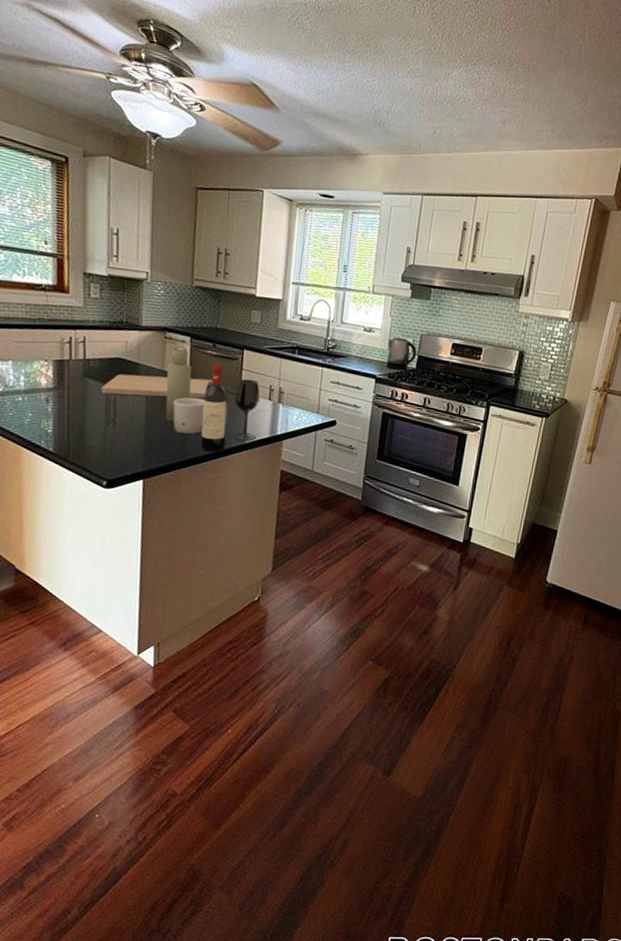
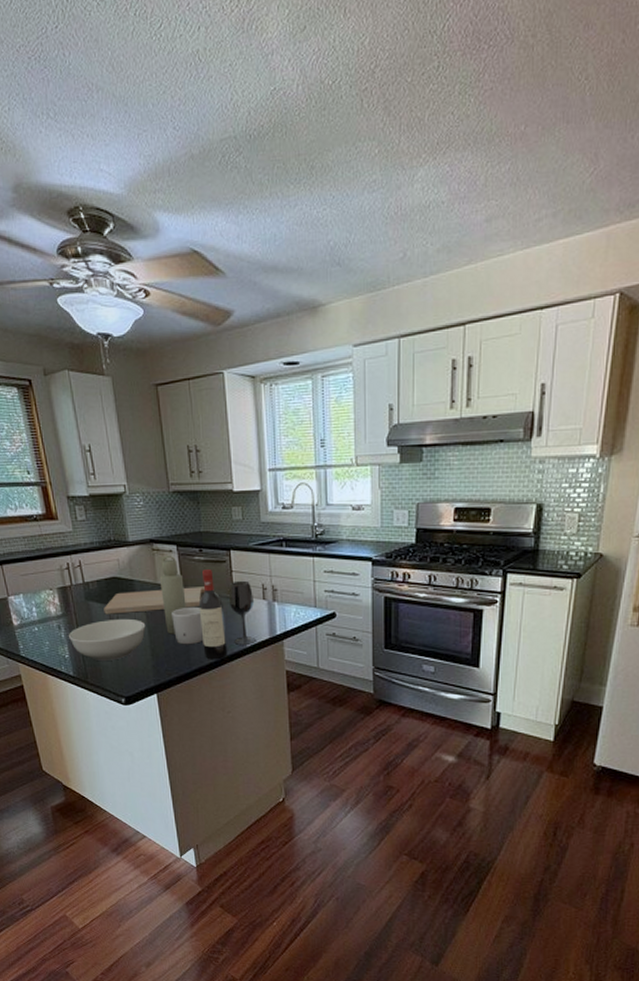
bowl: none [55,399,144,441] -> present [68,618,146,661]
kettle: present [386,337,417,371] -> none [380,511,414,548]

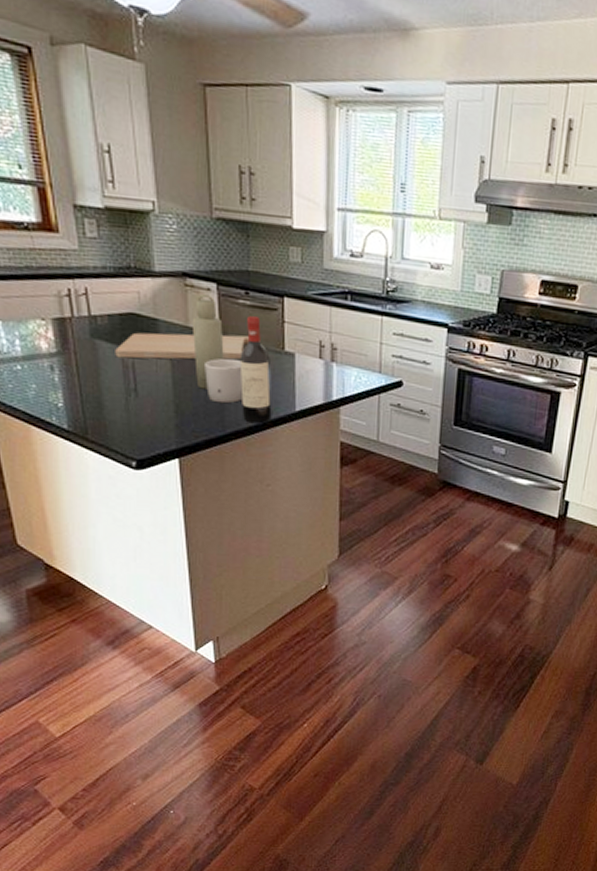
bowl: present [68,618,146,661] -> none [63,364,170,415]
wine glass: present [229,580,256,646] -> none [279,333,309,410]

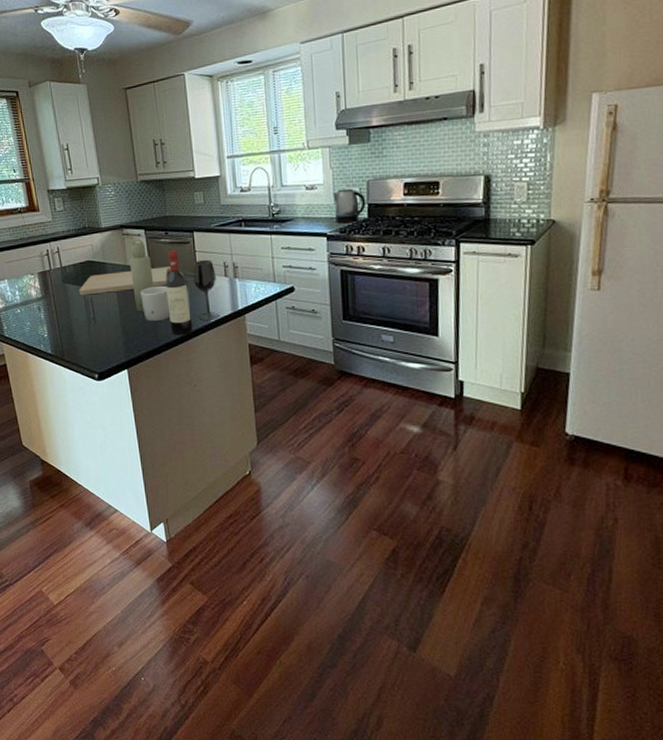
wine glass: none [279,333,309,410] -> present [193,259,219,322]
kettle: none [460,275,497,317] -> present [333,188,366,224]

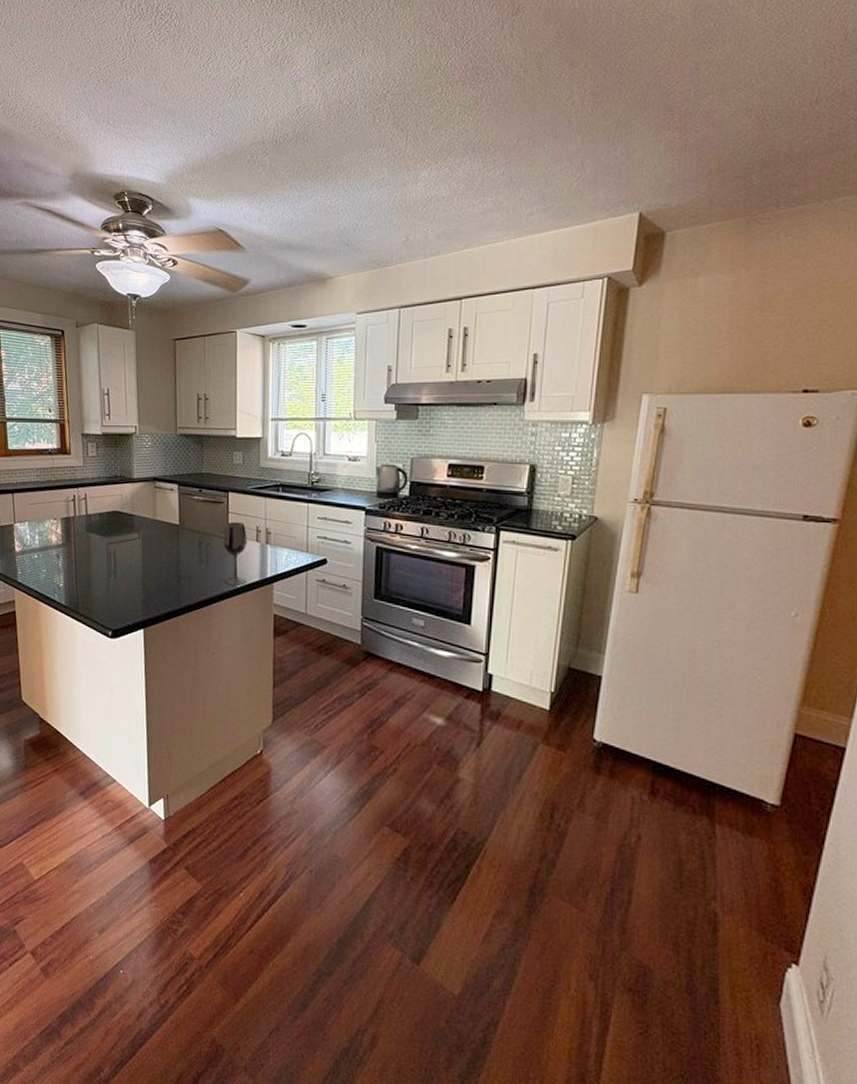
cutting board: present [79,267,172,296] -> none [102,525,202,547]
bottle: present [129,238,154,312] -> none [158,493,182,570]
mug: present [139,285,171,322] -> none [165,544,196,582]
wine bottle: present [165,250,193,336] -> none [193,509,218,599]

